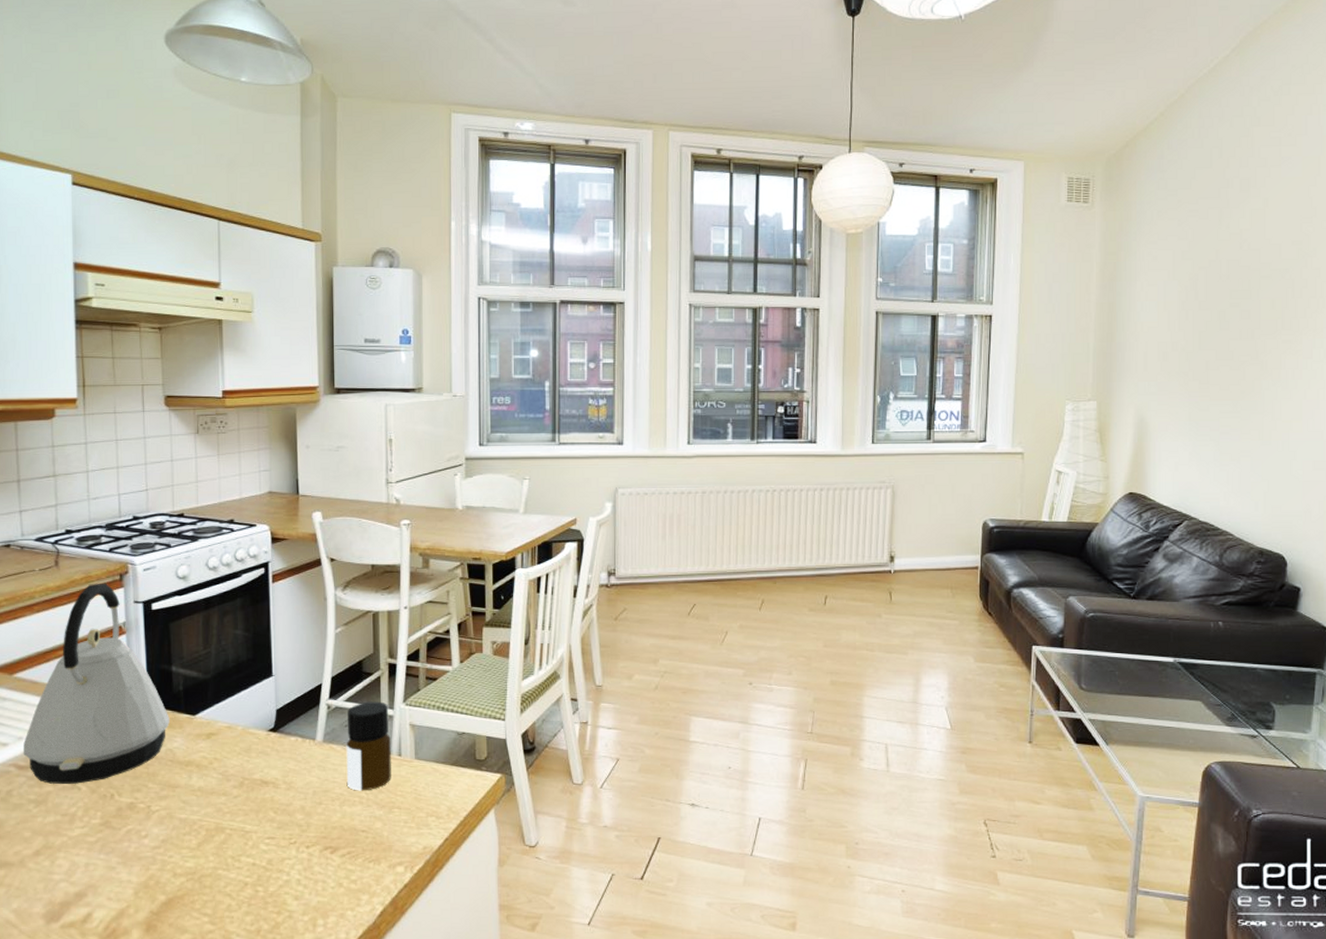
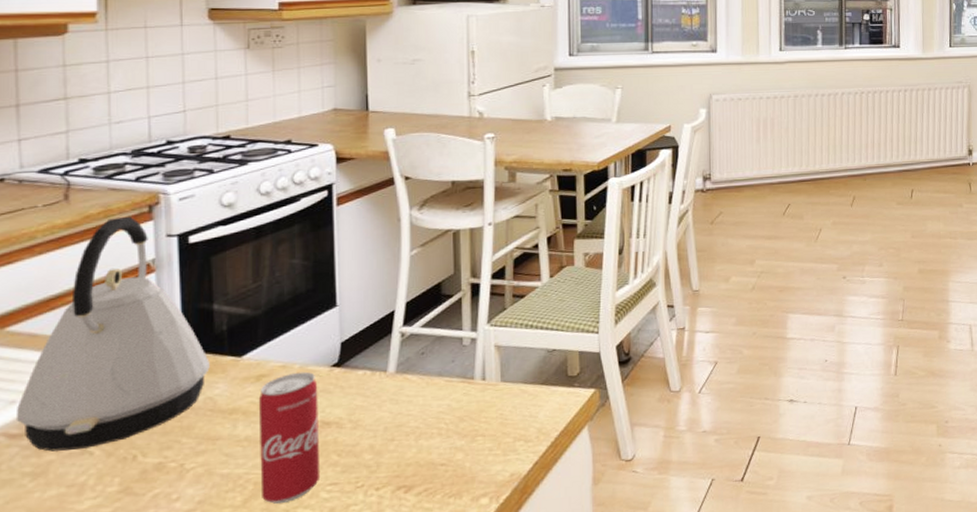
beverage can: none [209,733,260,850] -> present [258,371,321,504]
bottle: present [346,701,391,791] -> none [422,324,474,422]

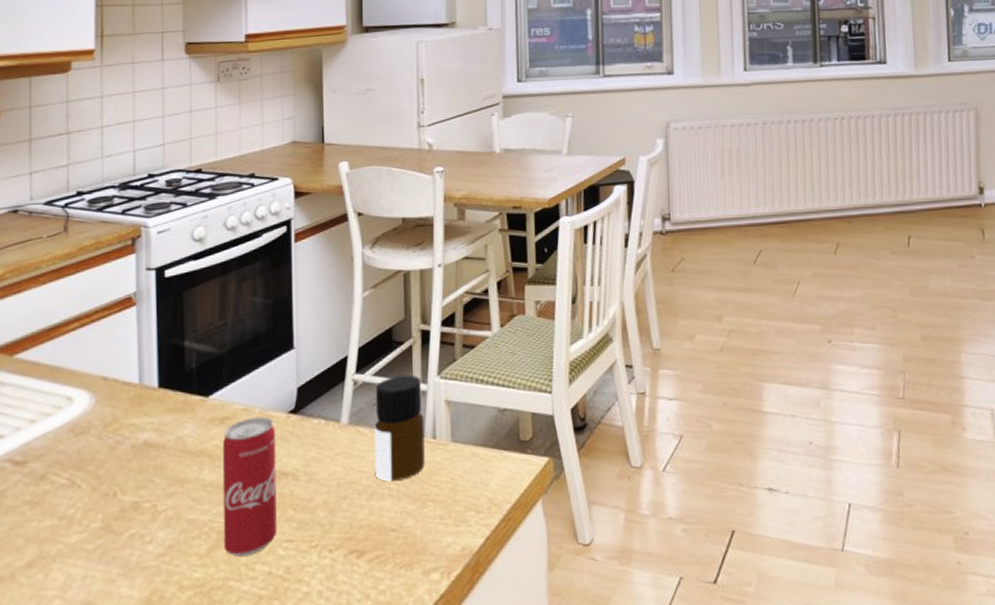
kettle: present [17,216,210,452] -> none [21,248,180,481]
bottle: none [422,324,474,422] -> present [374,375,425,482]

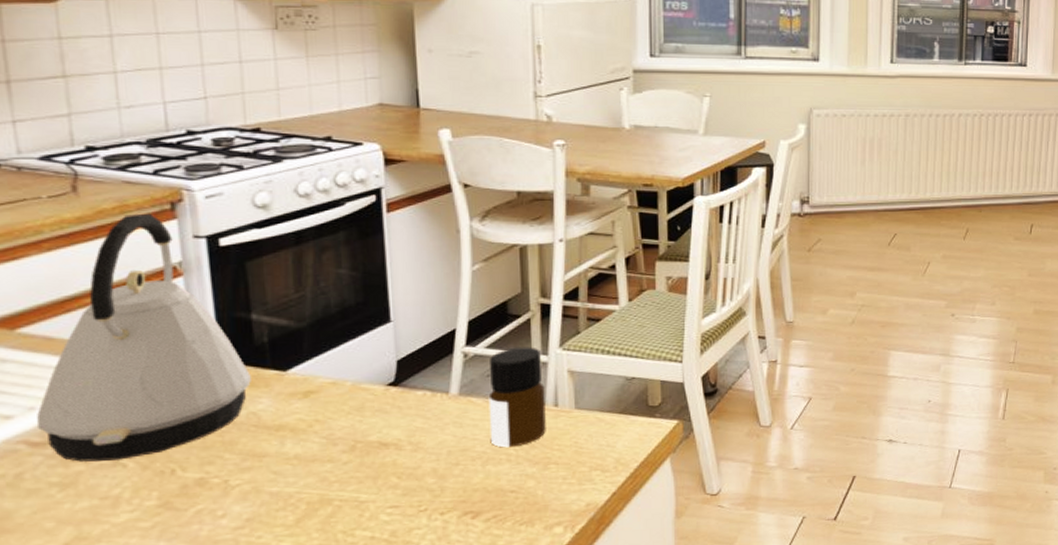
kettle: none [21,248,180,481] -> present [37,213,251,462]
beverage can: present [222,416,278,556] -> none [307,389,380,525]

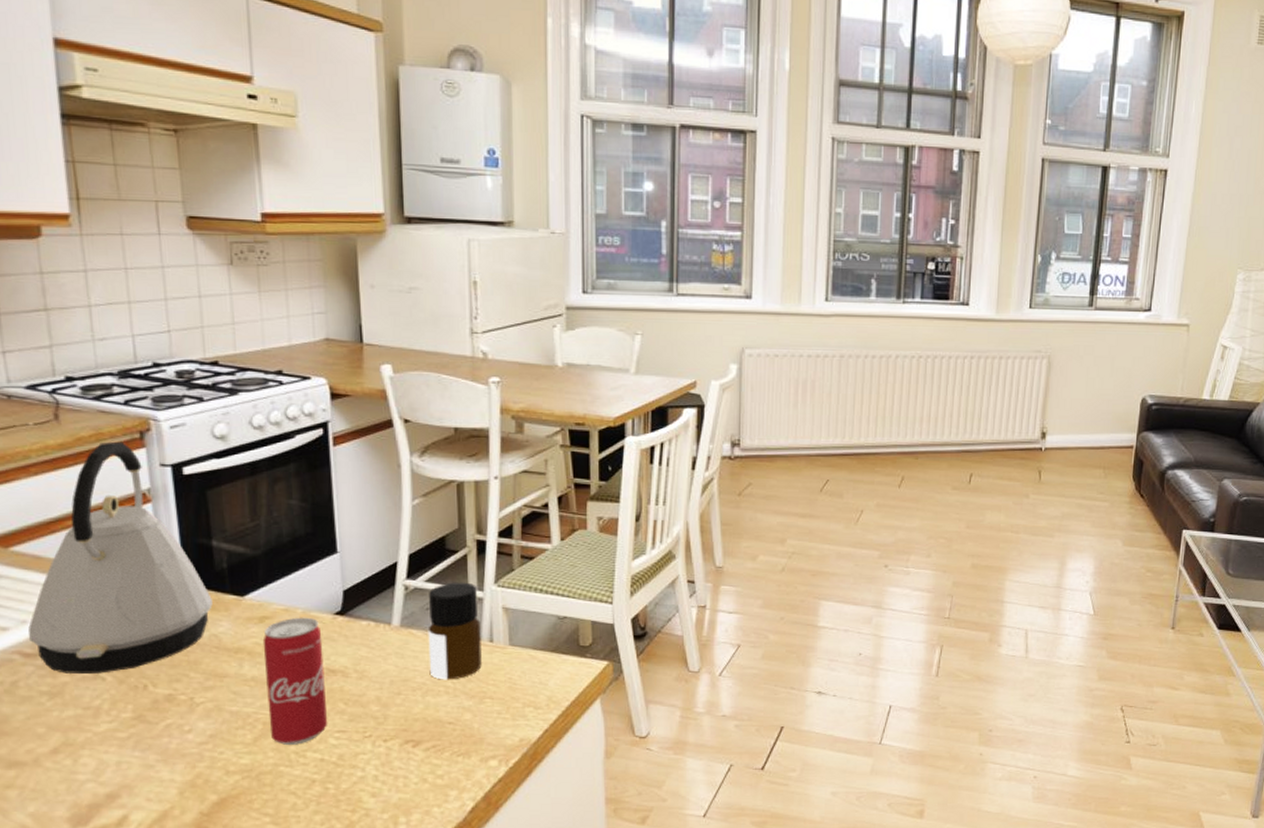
beverage can: none [307,389,380,525] -> present [262,617,328,745]

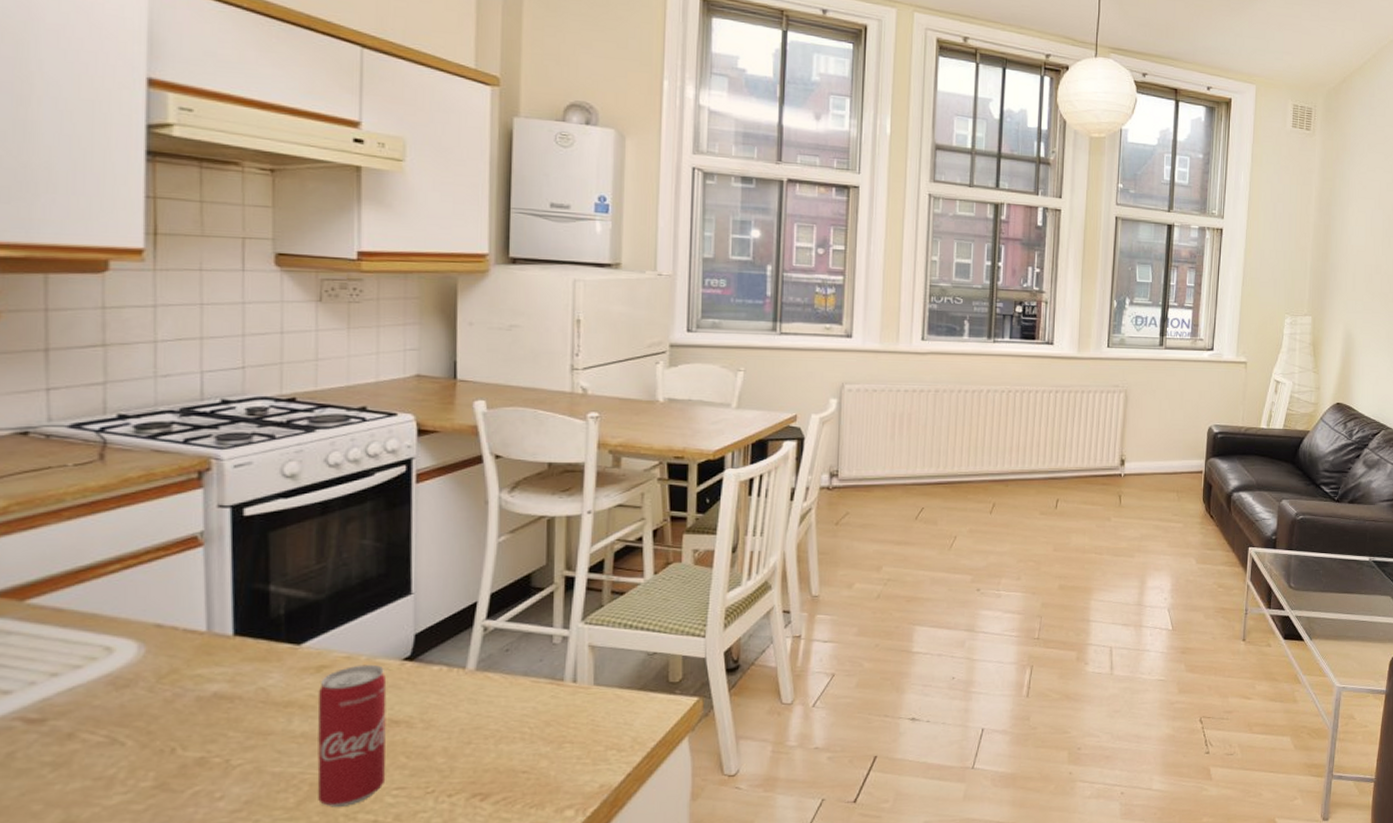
kettle: present [28,441,213,673] -> none [37,482,263,740]
bottle: present [428,582,482,680] -> none [505,620,564,726]

